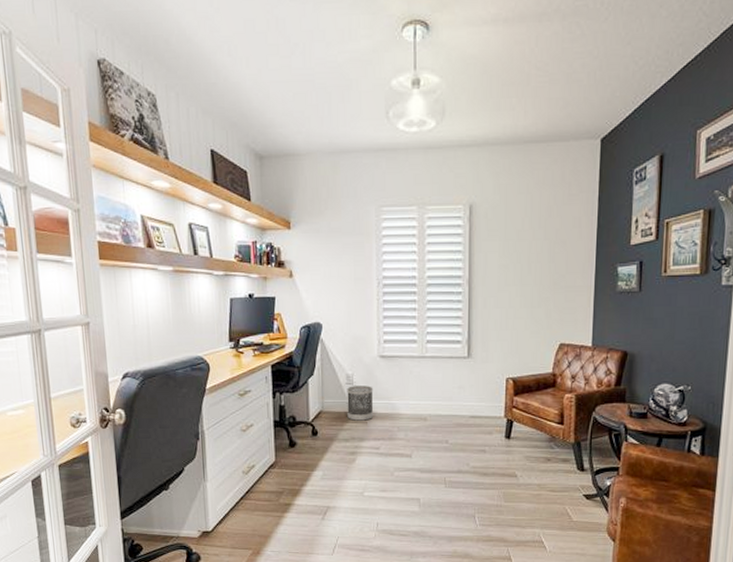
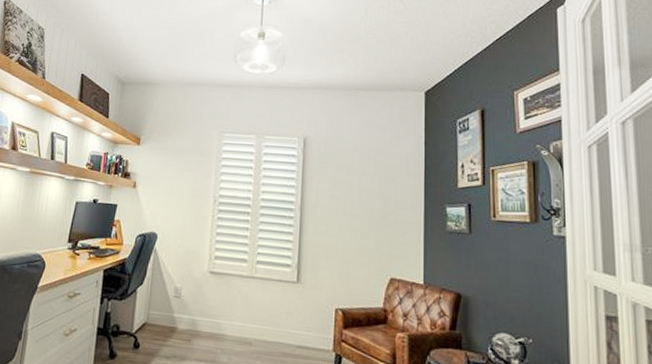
wastebasket: present [347,386,374,421] -> none [171,299,200,339]

